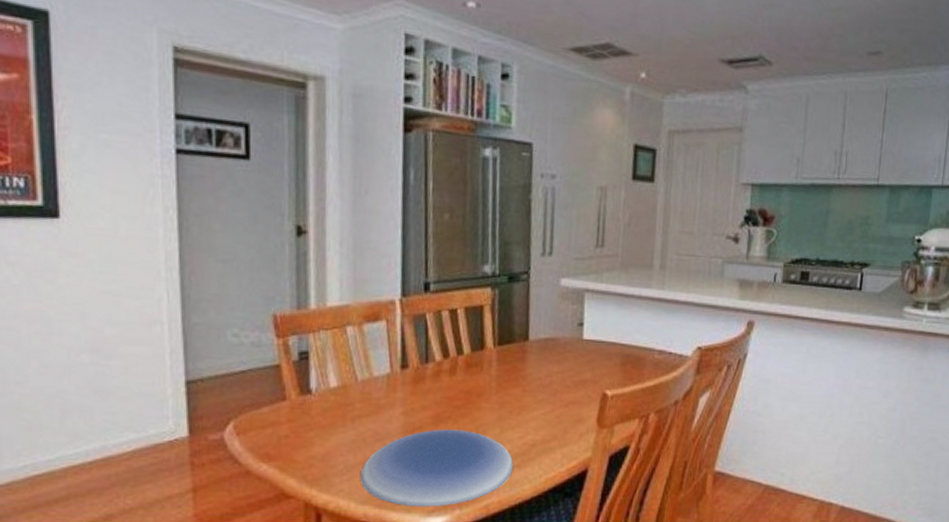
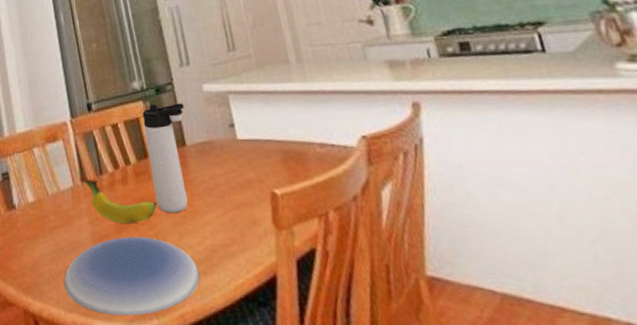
fruit: none [403,366,483,417] -> present [82,179,157,224]
thermos bottle: none [483,293,536,408] -> present [142,103,188,214]

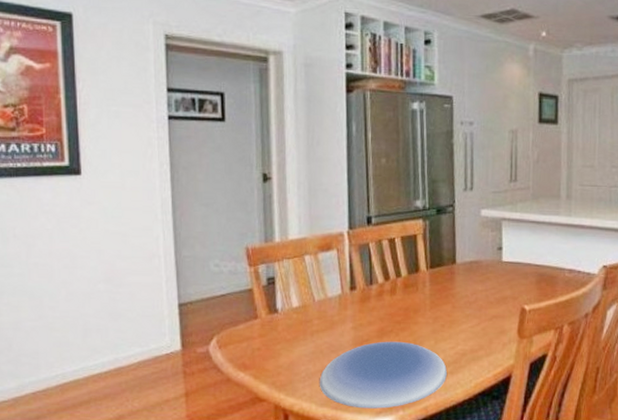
fruit: present [82,179,157,224] -> none [351,288,419,330]
thermos bottle: present [142,103,188,214] -> none [419,224,461,322]

